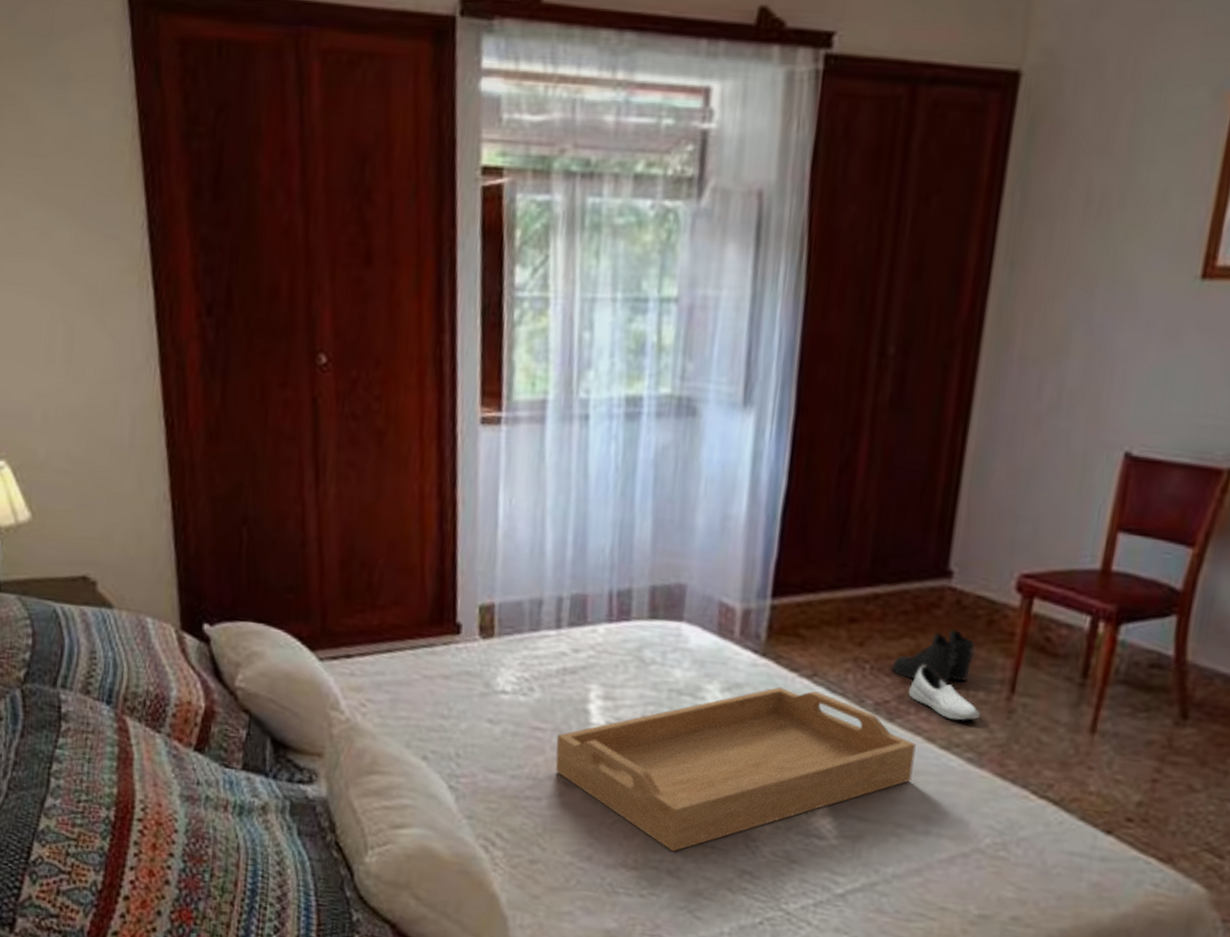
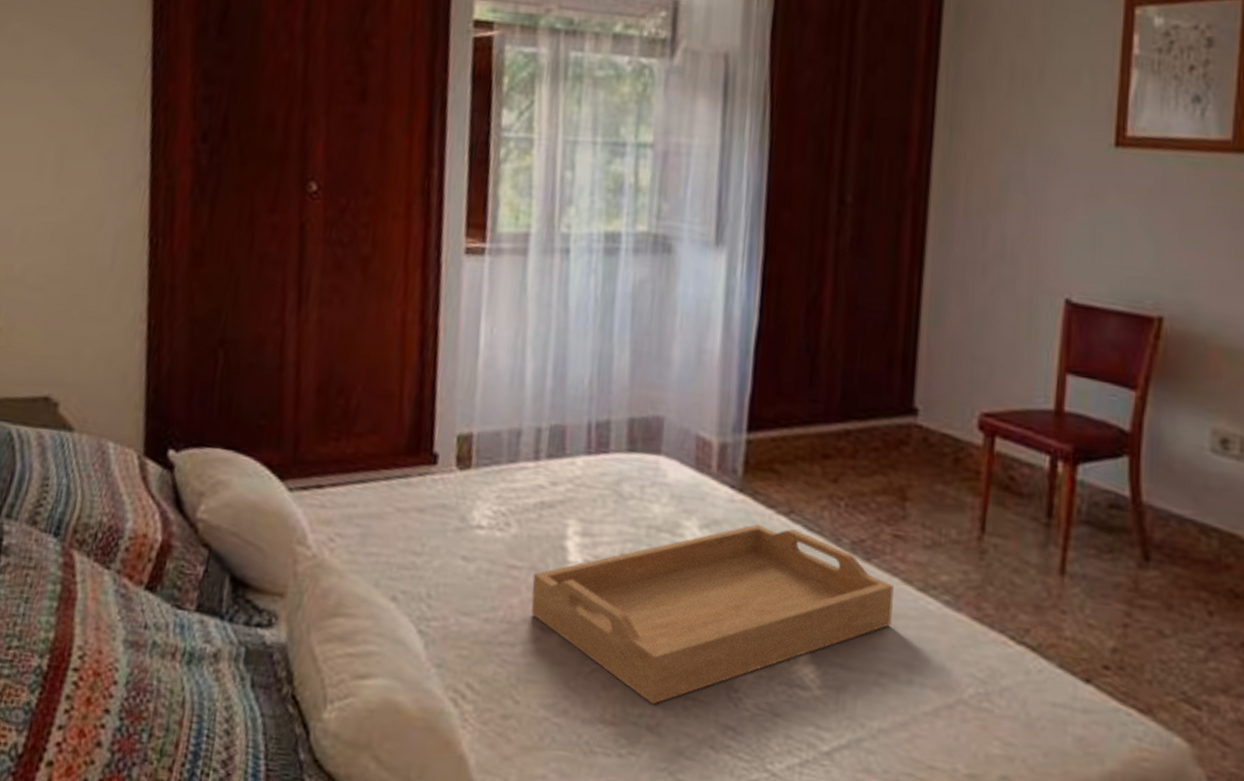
boots: present [891,629,976,686] -> none [865,467,945,524]
shoe: present [908,664,981,721] -> none [883,502,955,561]

